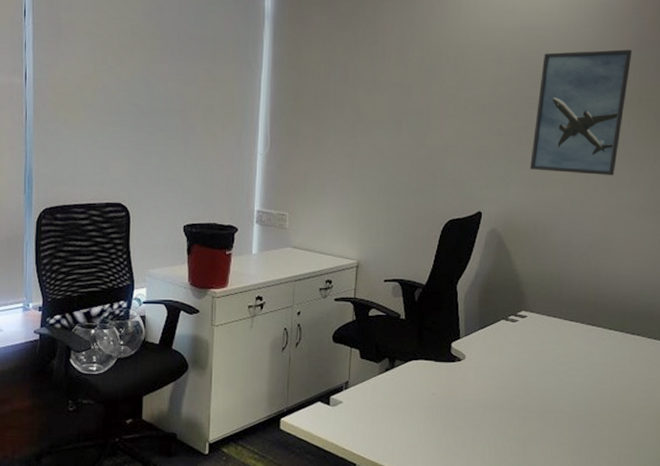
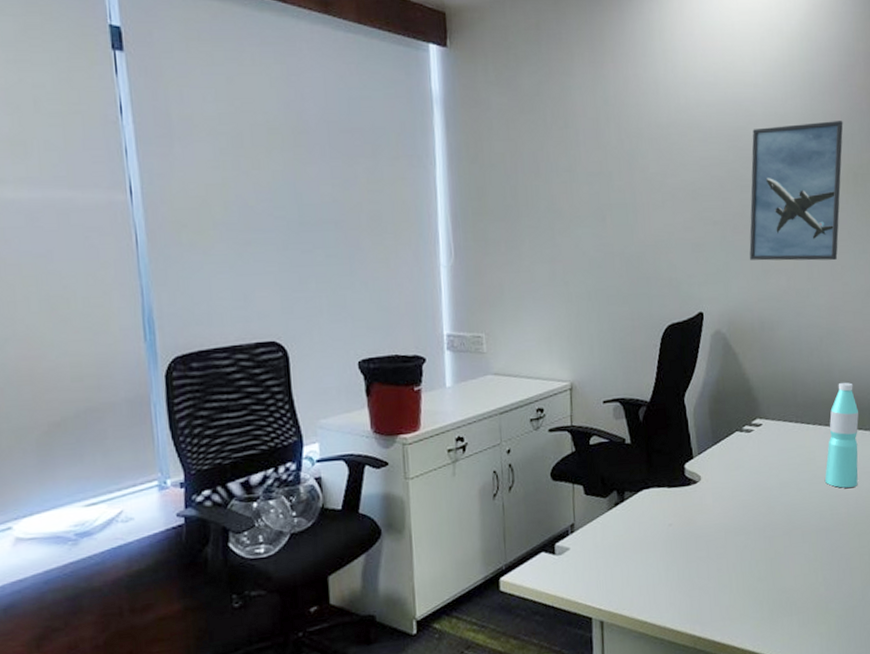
water bottle: none [583,287,621,383] -> present [825,382,859,488]

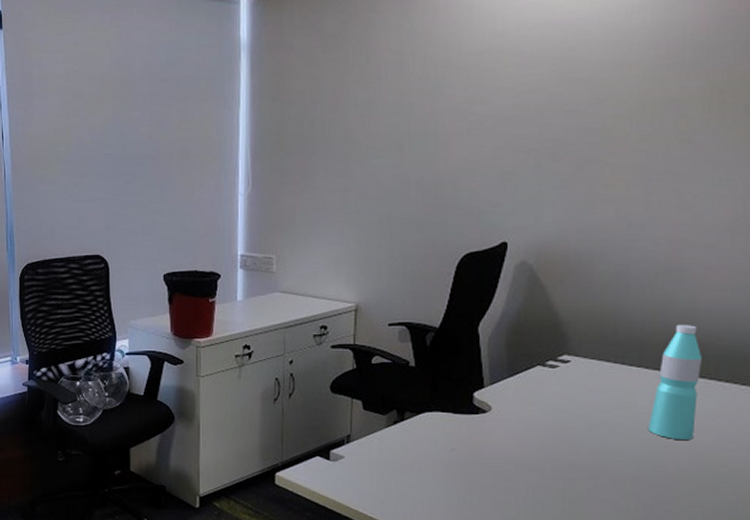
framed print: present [749,121,843,261] -> none [568,31,710,190]

